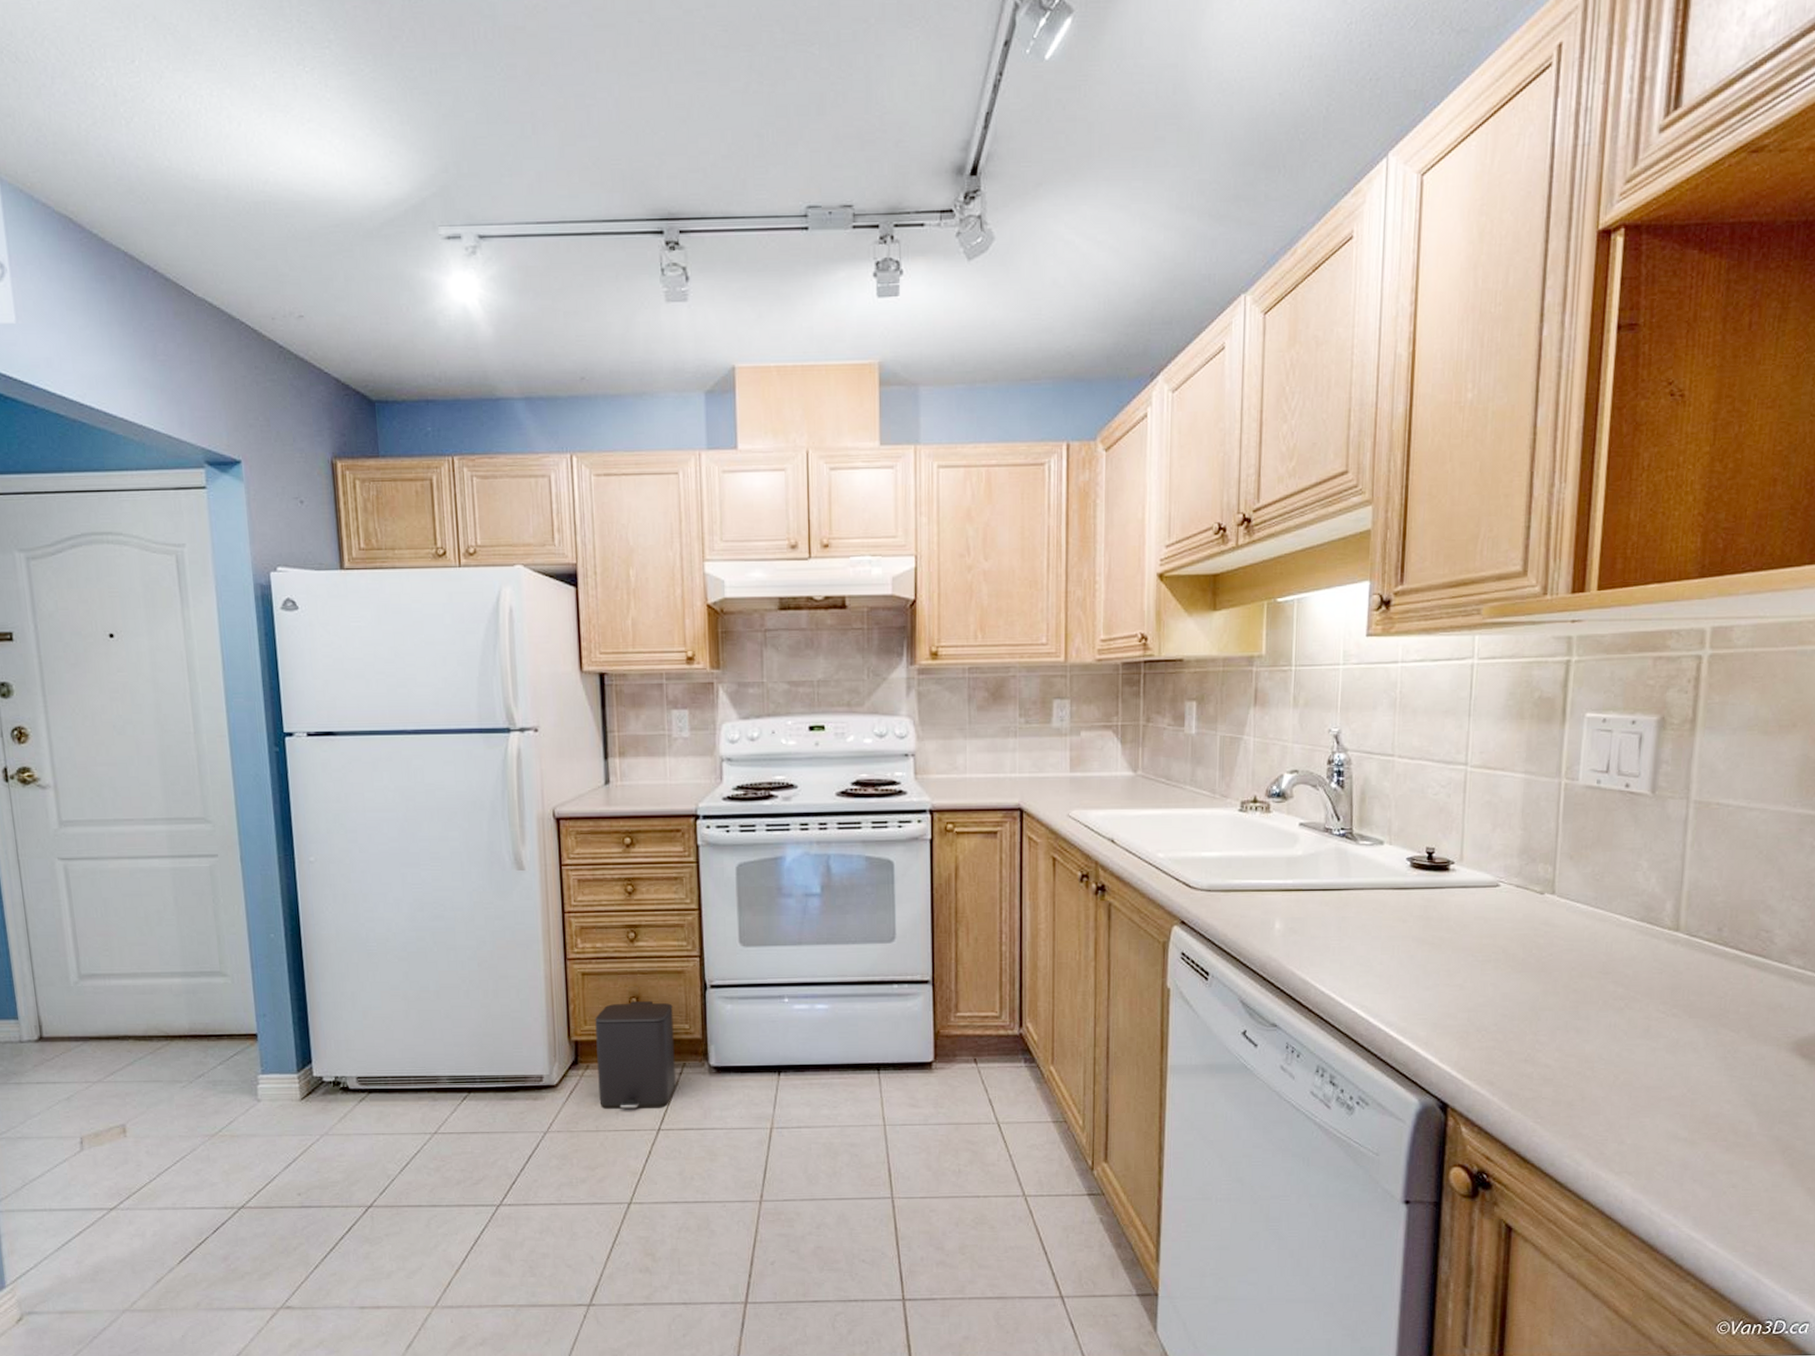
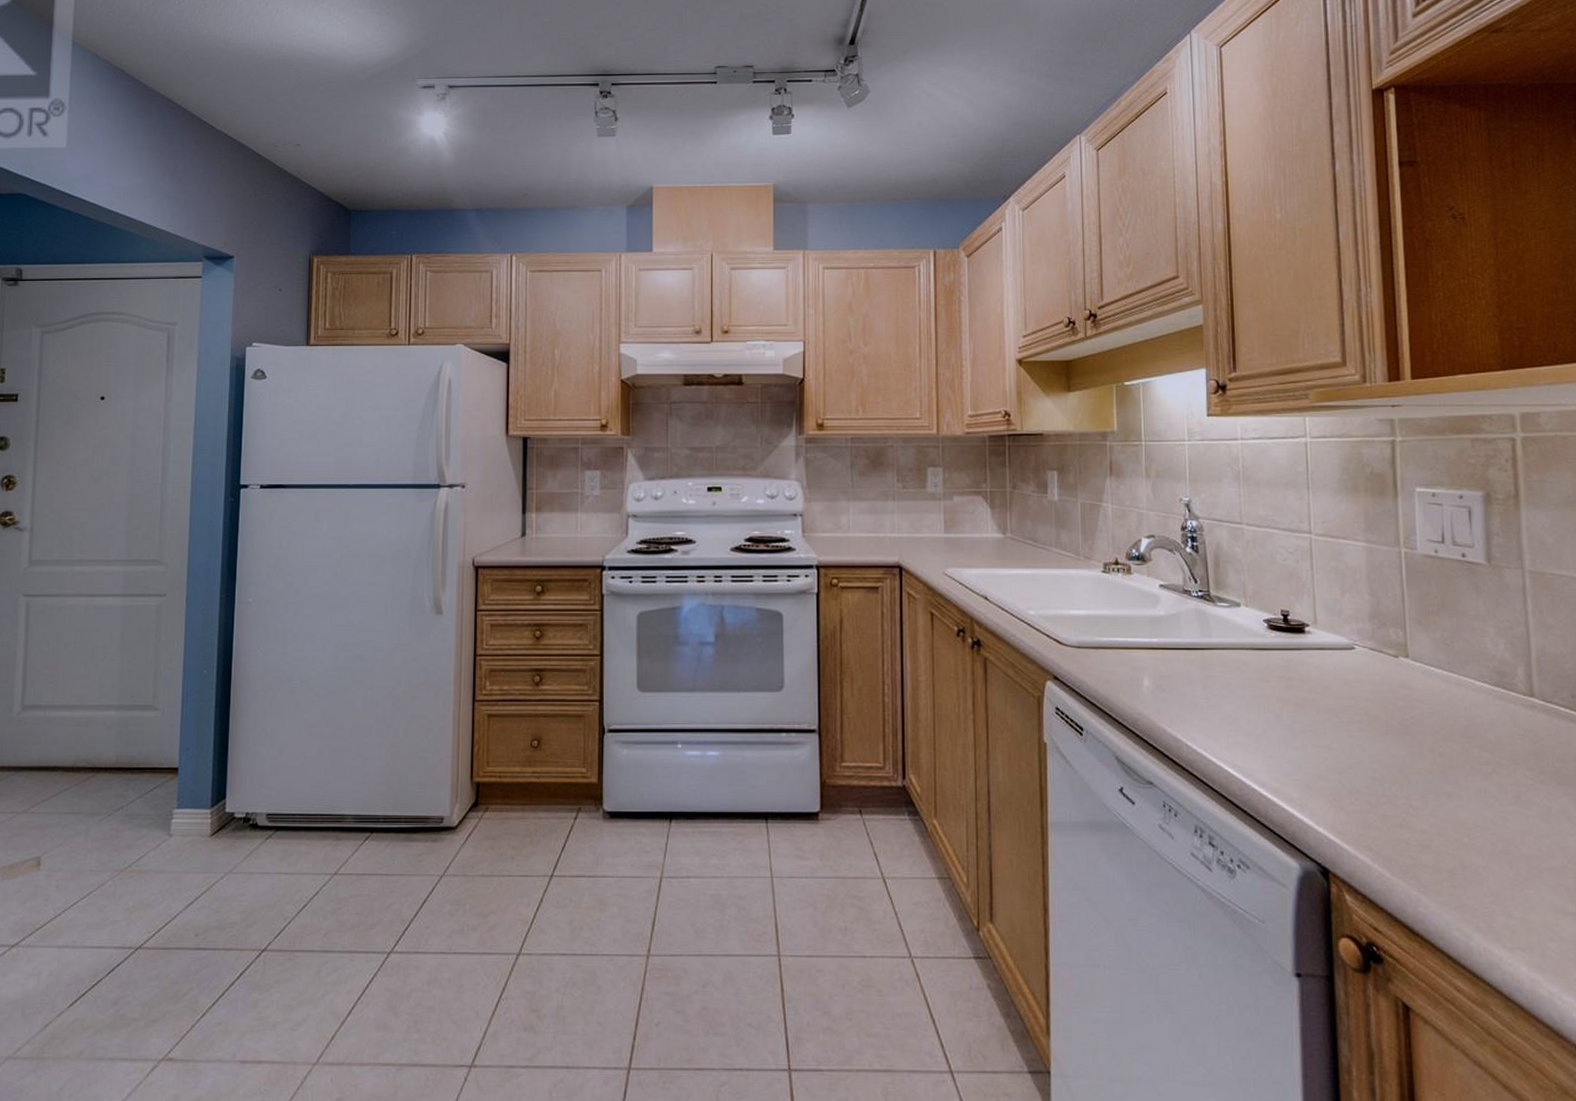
pedal bin: present [595,1001,676,1110] -> none [496,744,572,855]

